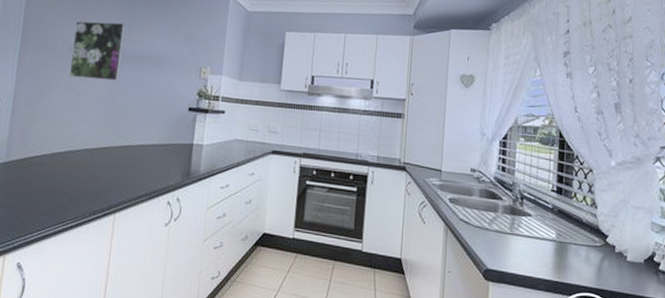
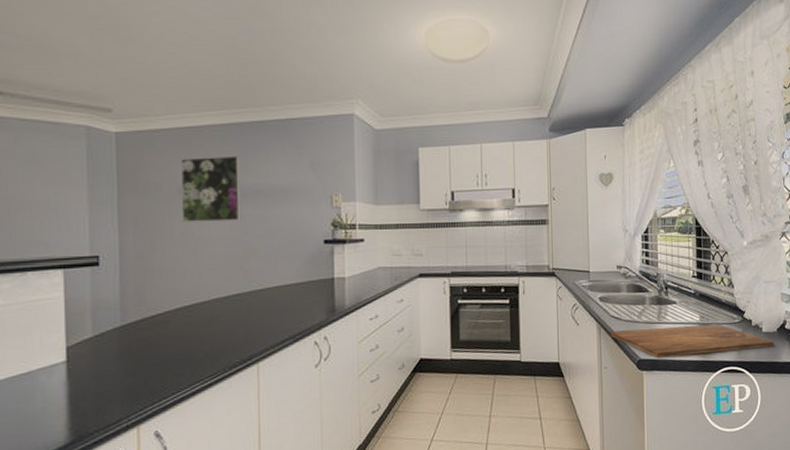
cutting board: none [457,235,639,278] -> present [610,324,774,358]

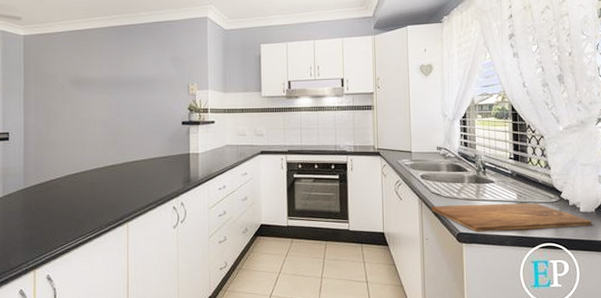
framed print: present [180,155,241,222] -> none [71,52,117,106]

